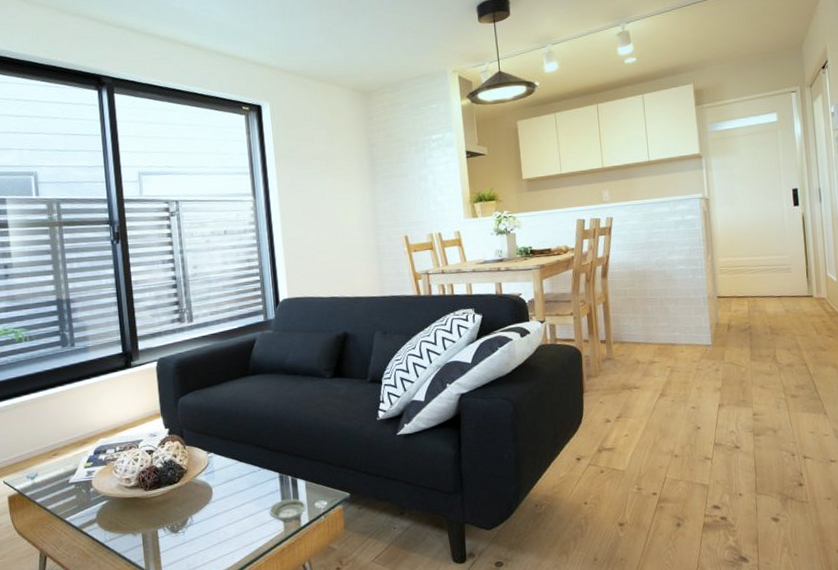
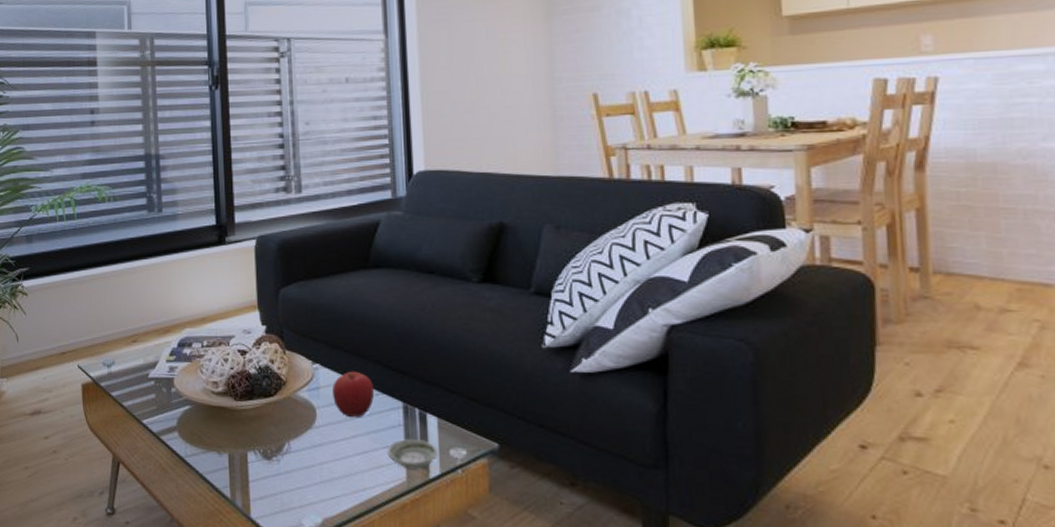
fruit: none [224,454,257,491] -> present [332,371,375,418]

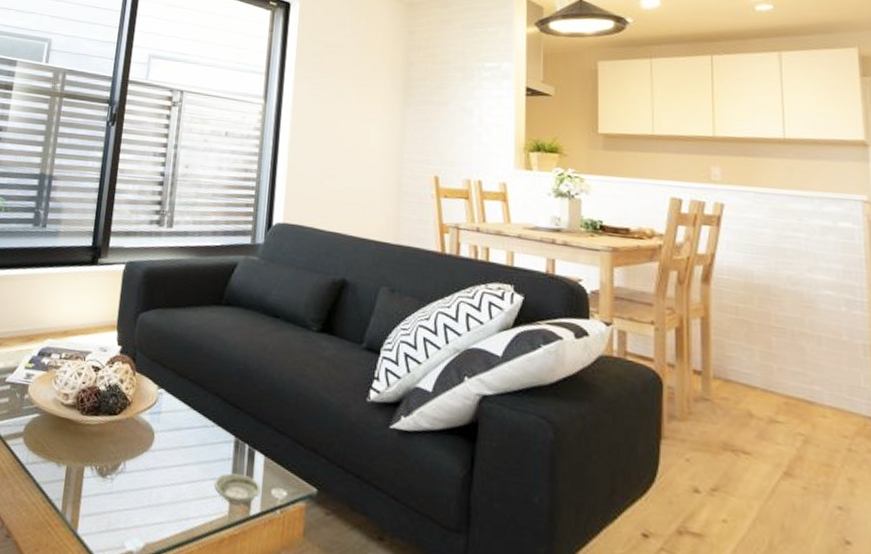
fruit: present [332,371,375,418] -> none [172,400,211,447]

